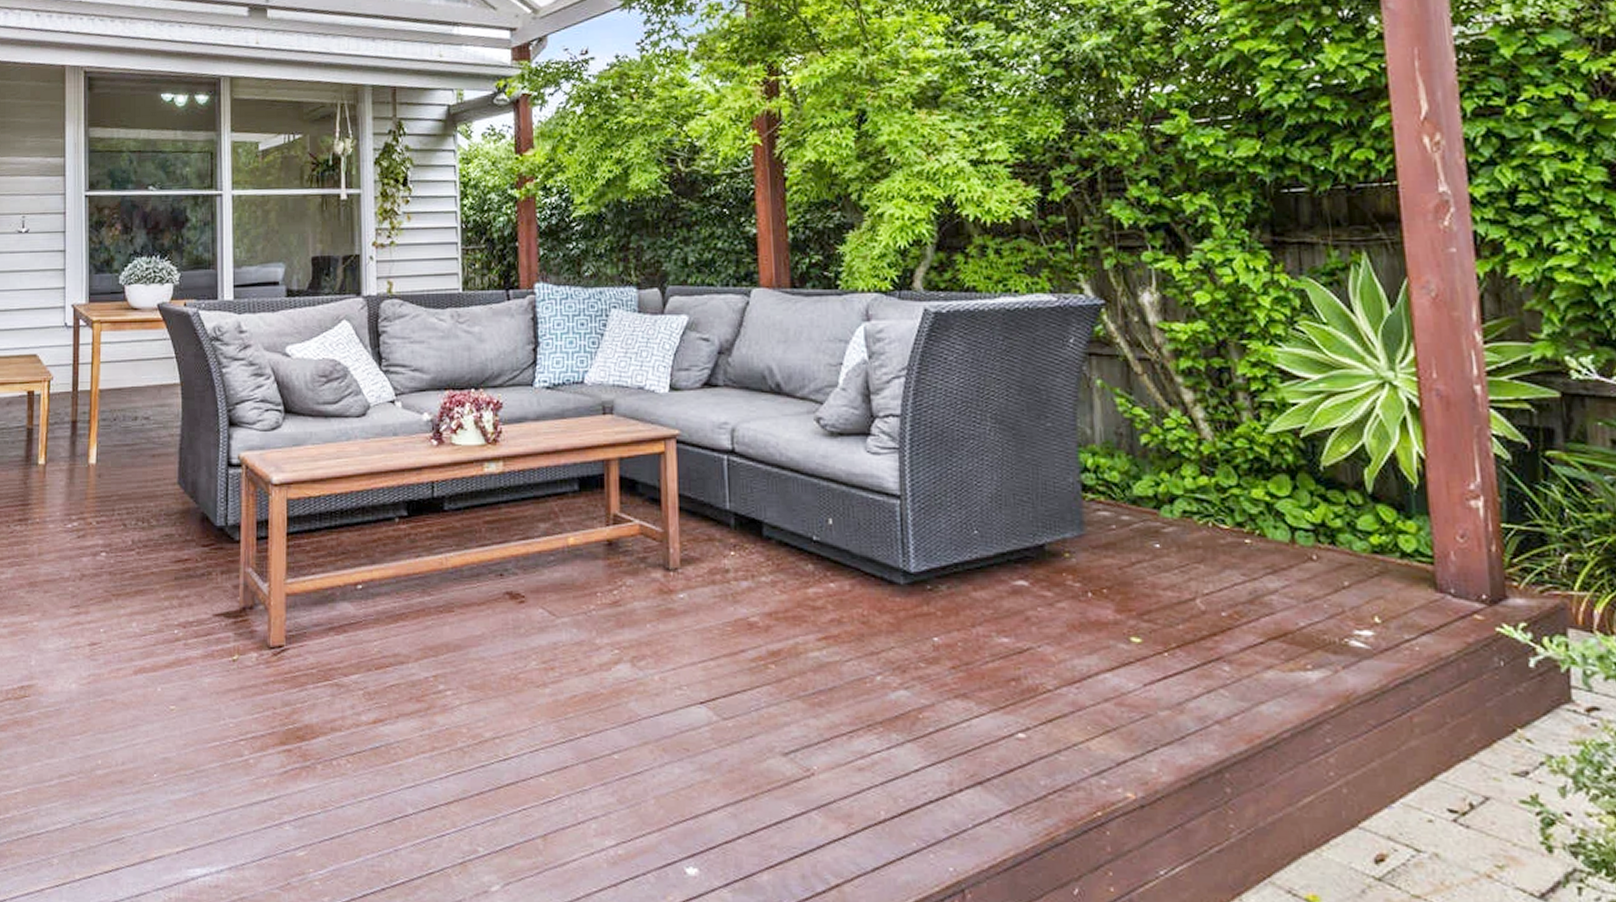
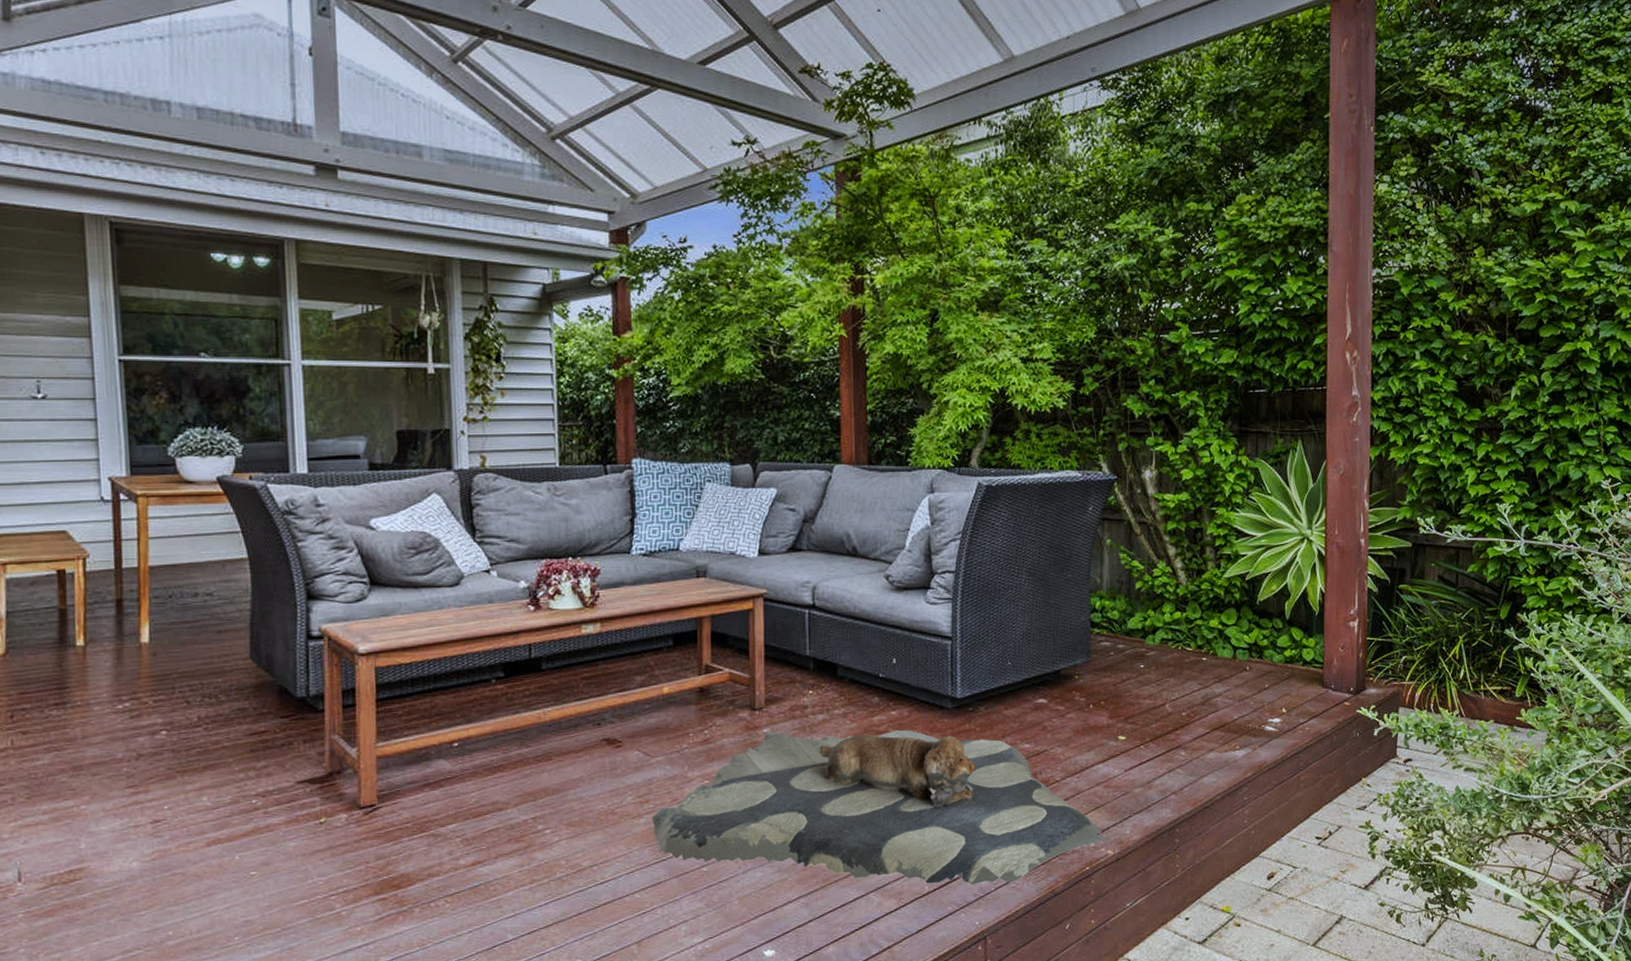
dog bed: none [557,597,1127,819] -> present [652,729,1108,886]

